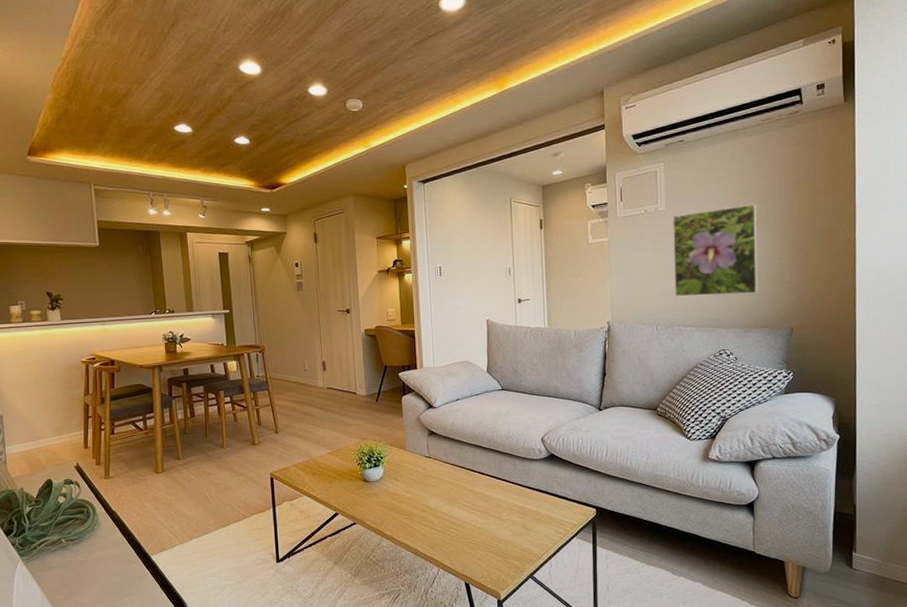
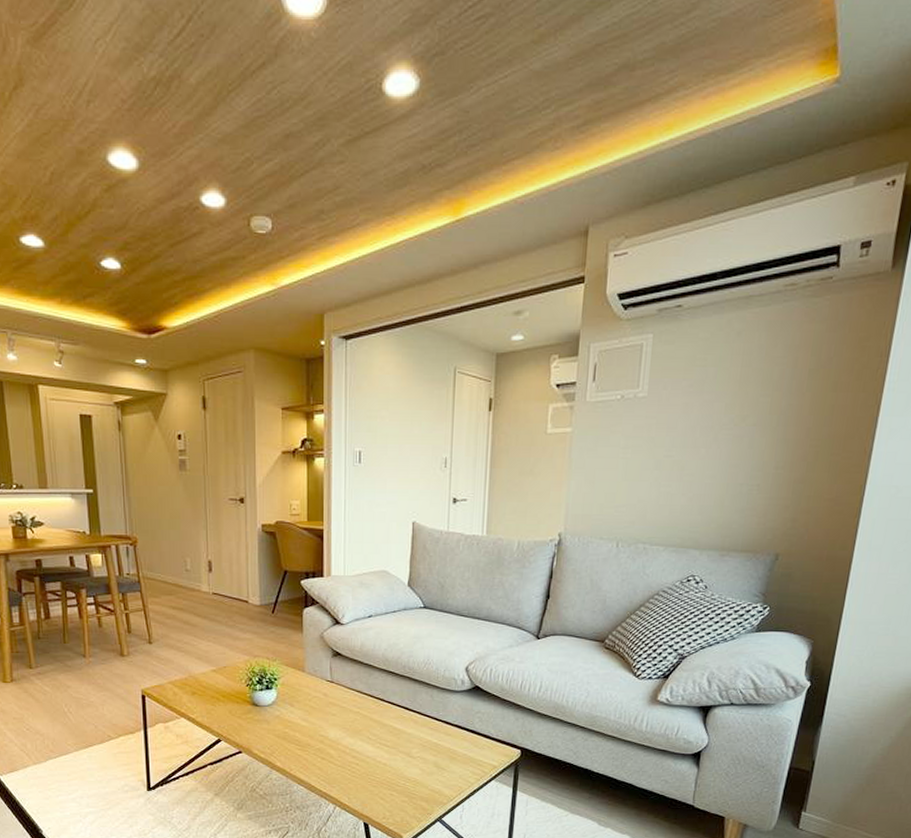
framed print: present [673,204,758,297] -> none [643,396,760,510]

